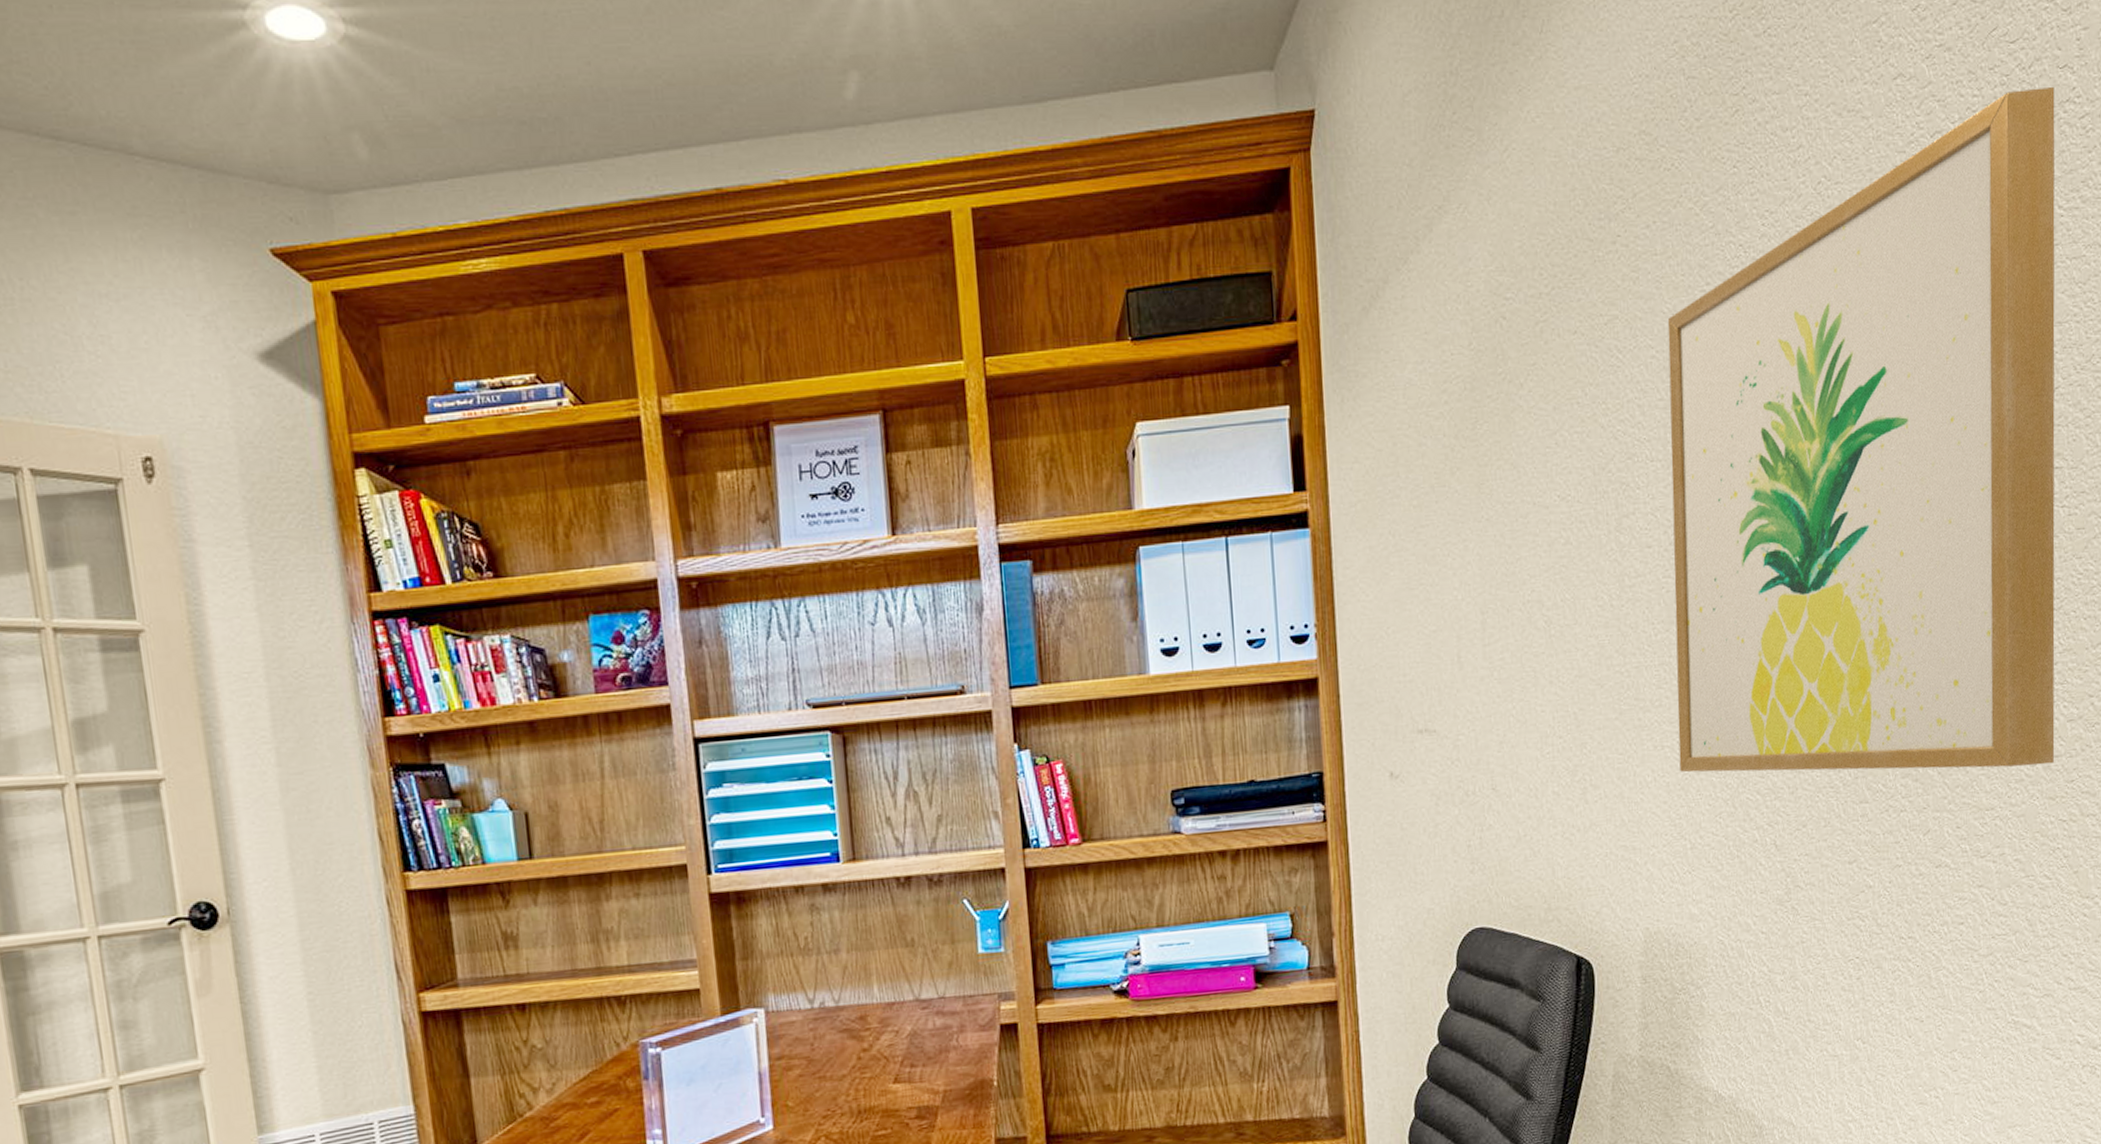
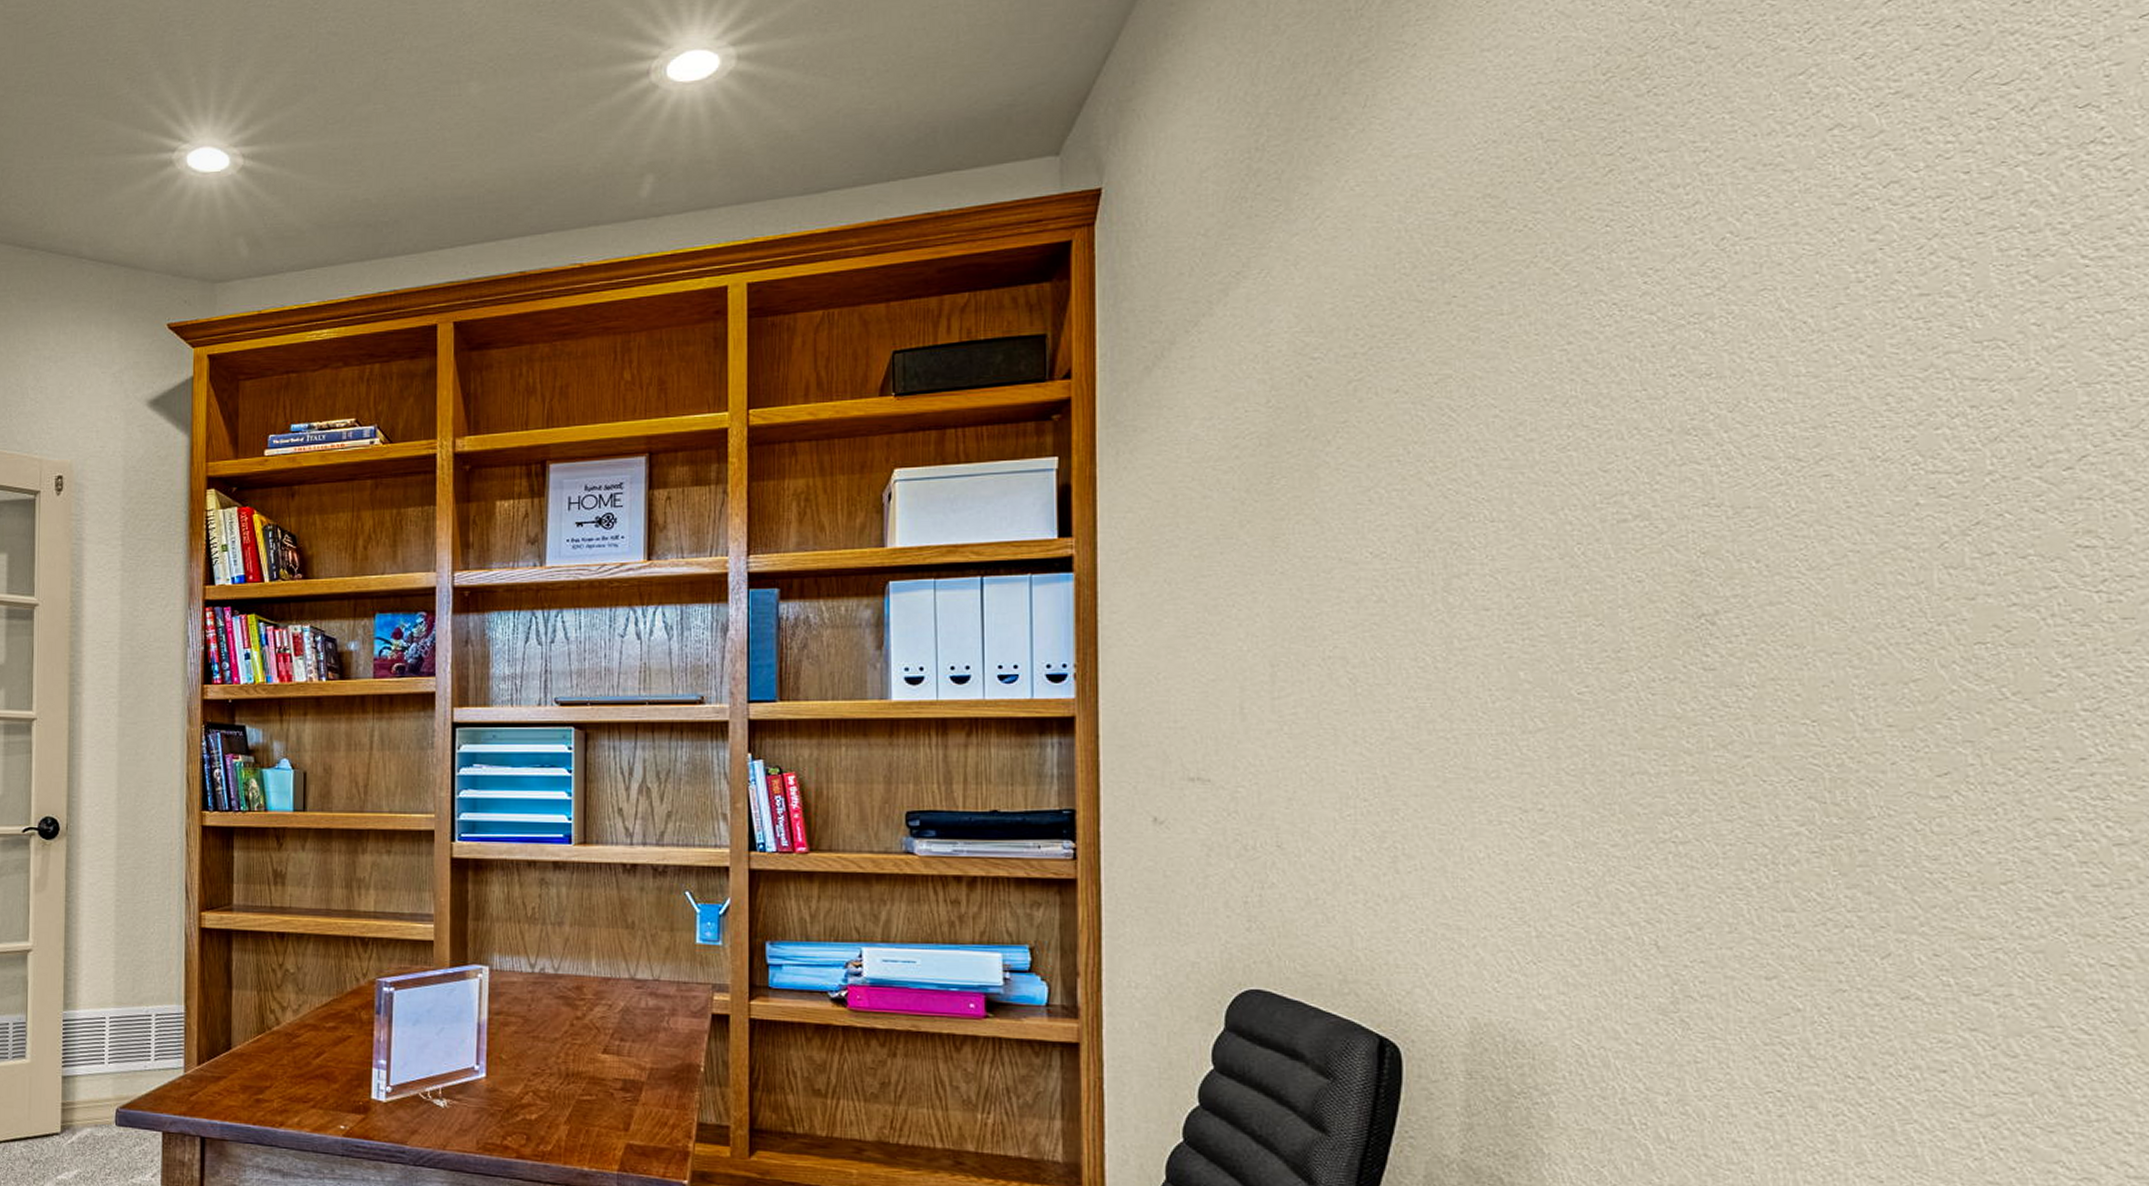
wall art: present [1667,86,2055,773] -> none [1515,127,2093,894]

